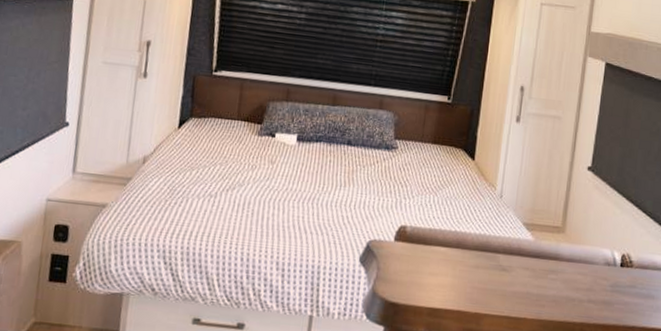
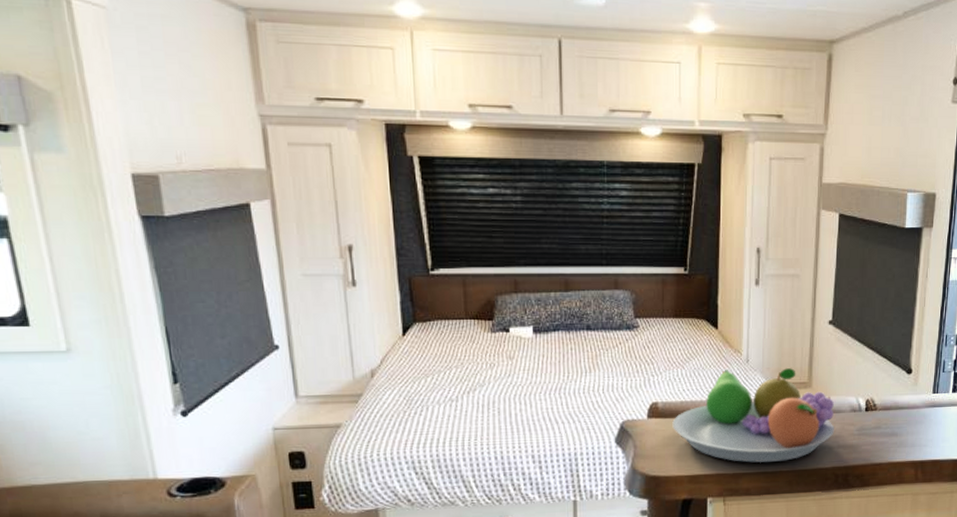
fruit bowl: none [418,202,587,308] -> present [672,368,834,464]

